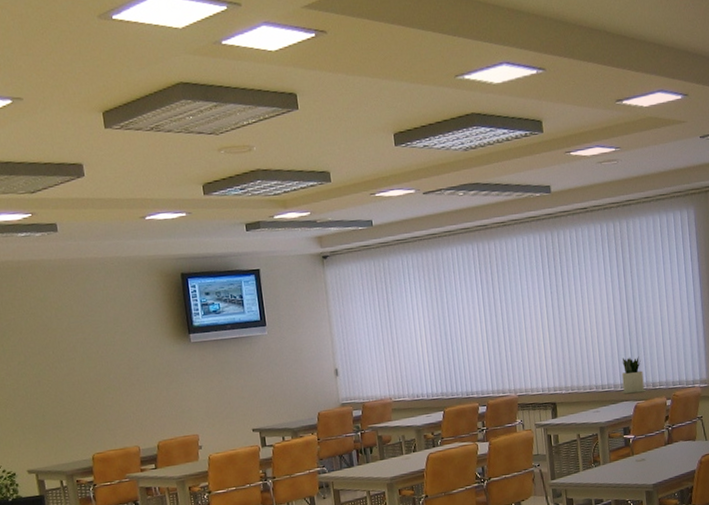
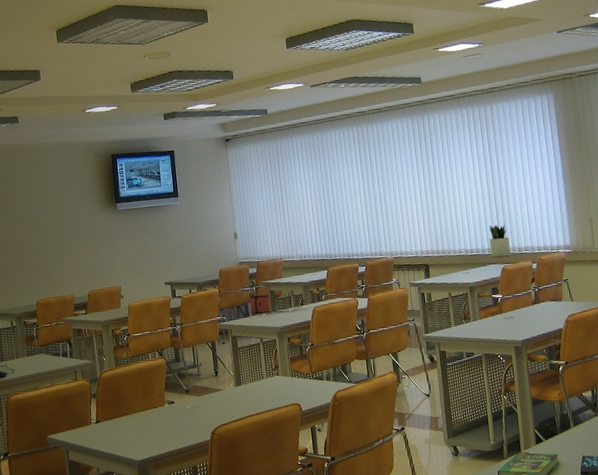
shoulder bag: none [354,439,418,465] -> present [250,294,305,315]

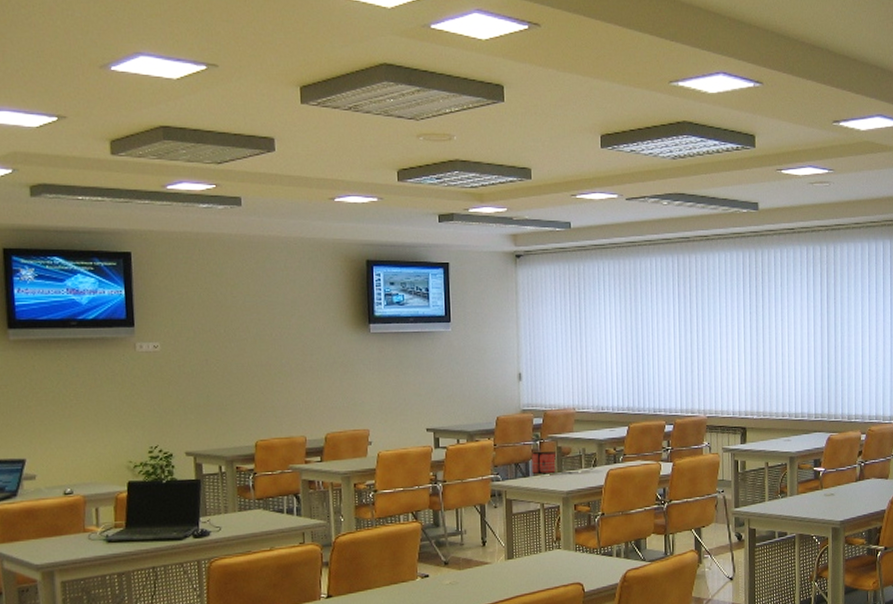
planter: present [489,224,513,259] -> none [815,386,841,426]

